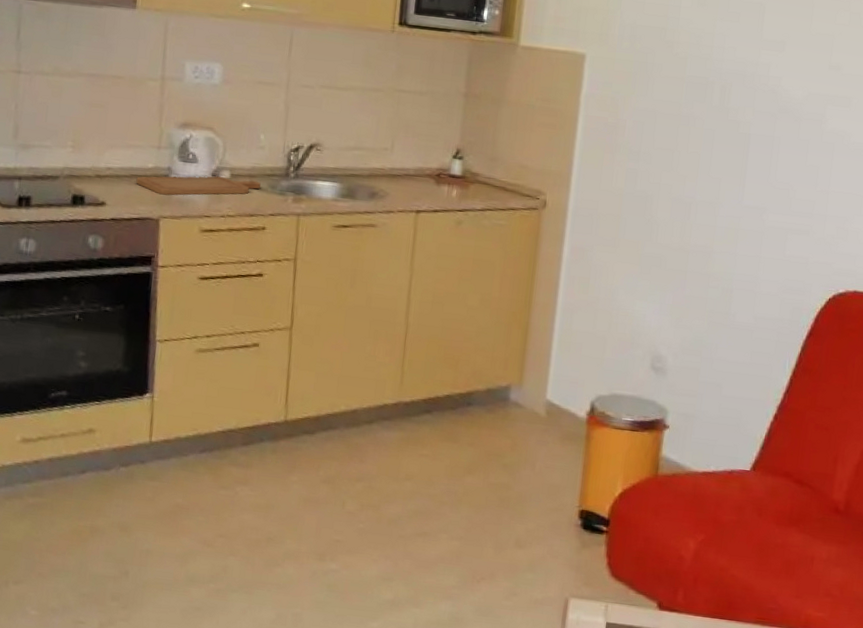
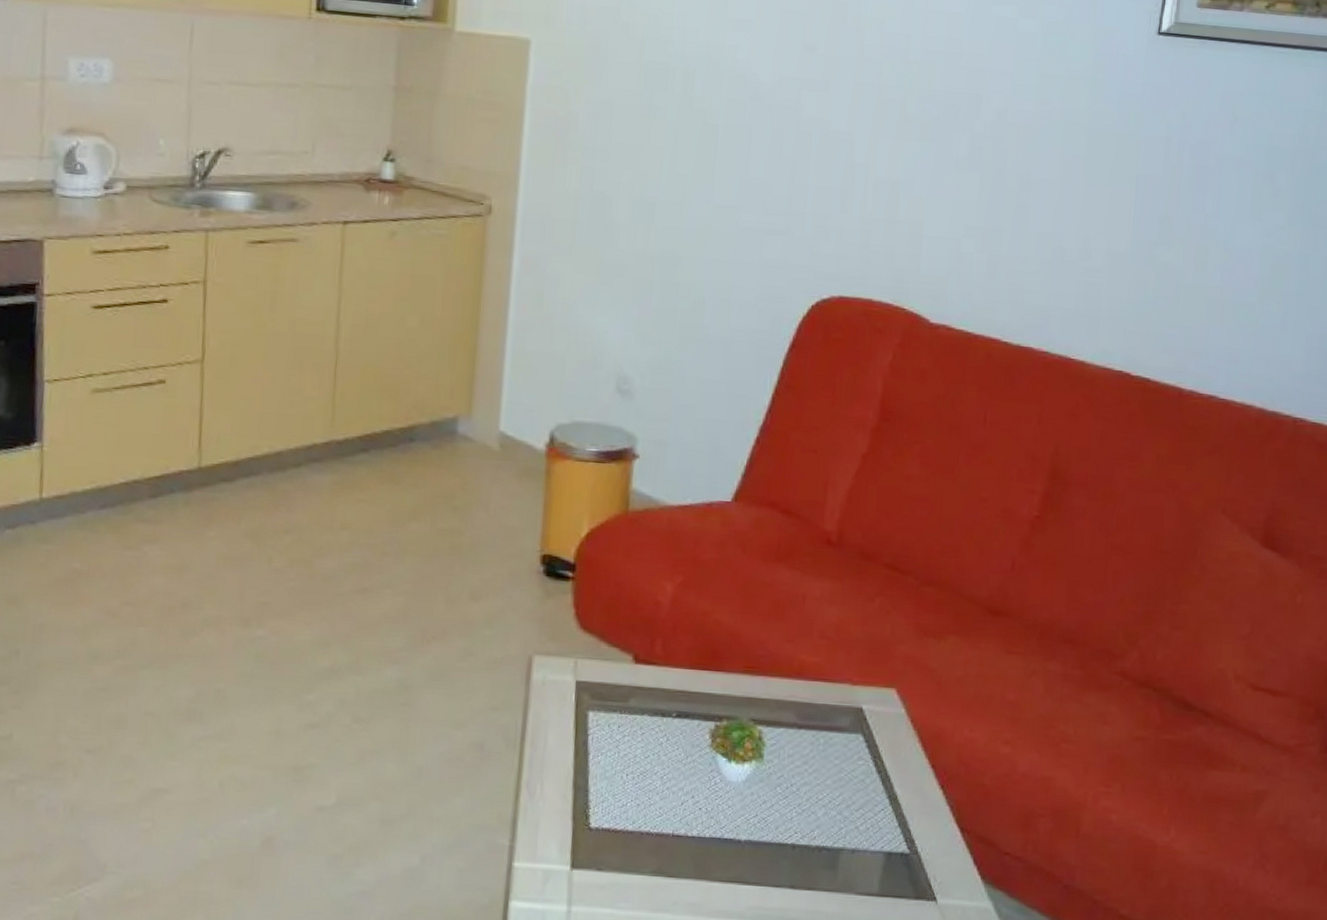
chopping board: present [136,176,261,196] -> none [14,188,162,213]

